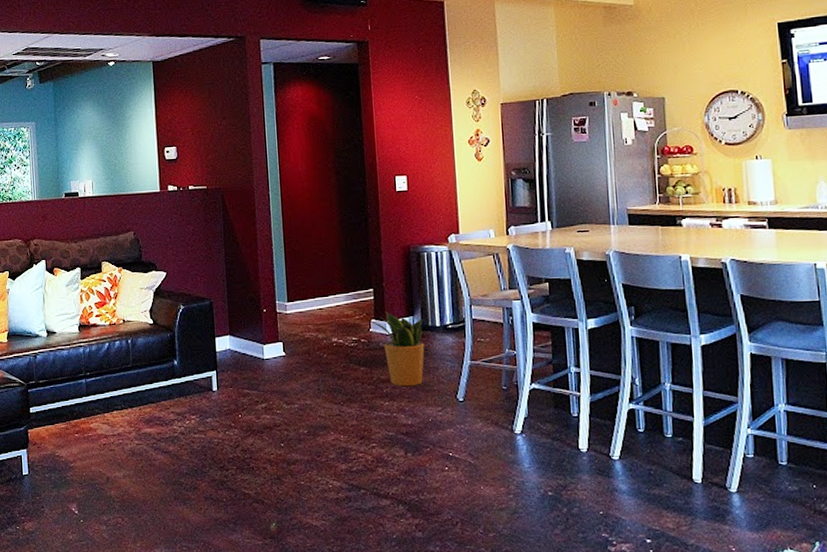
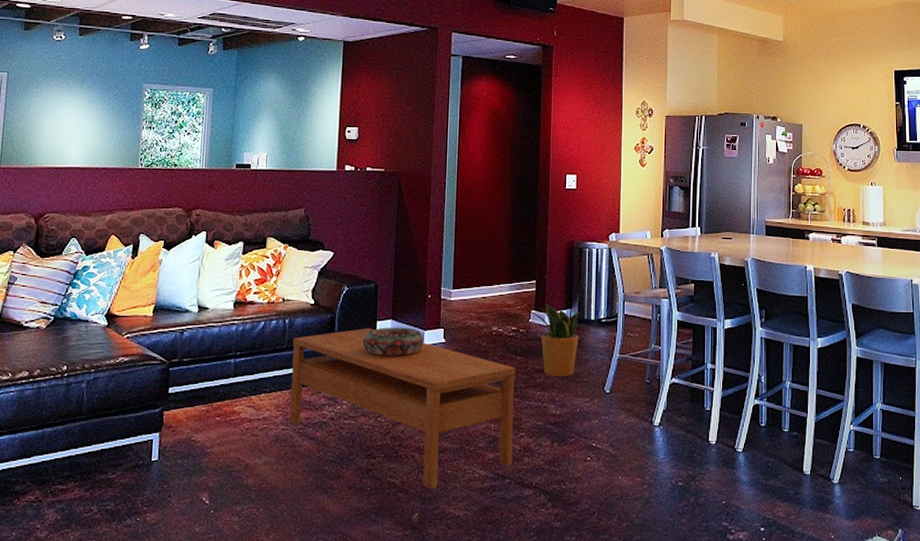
coffee table: none [136,344,367,499] -> present [289,328,516,489]
decorative bowl: none [204,342,264,371] -> present [363,327,424,356]

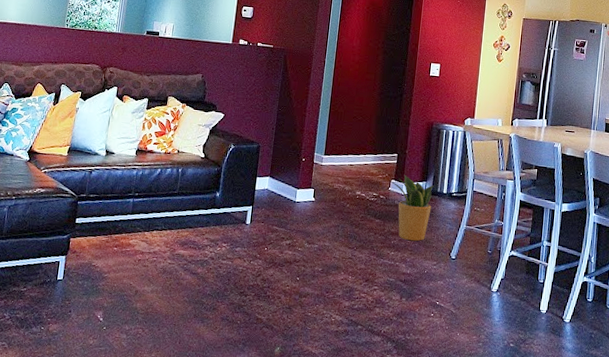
coffee table: present [289,328,516,489] -> none [175,182,374,328]
decorative bowl: present [363,327,424,356] -> none [243,183,296,210]

